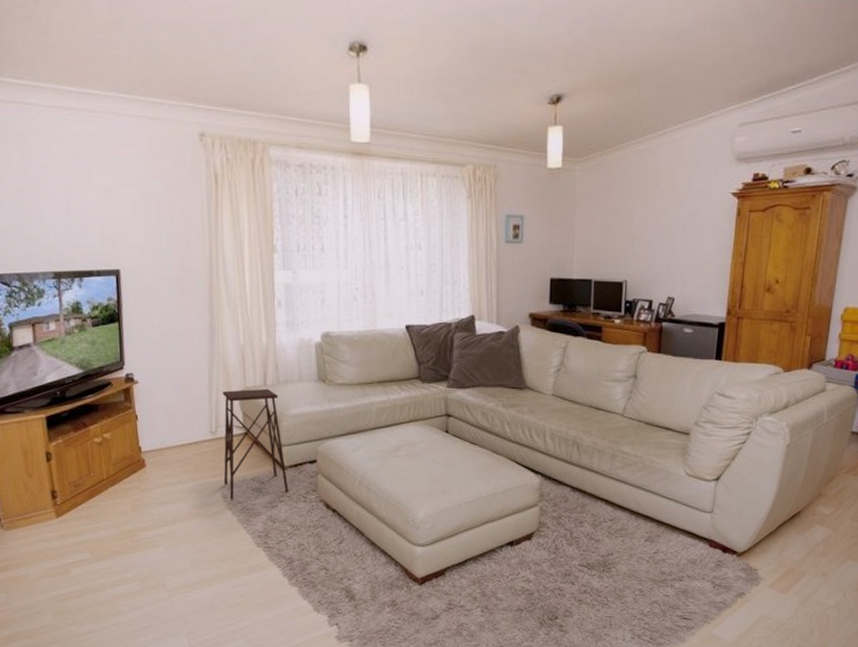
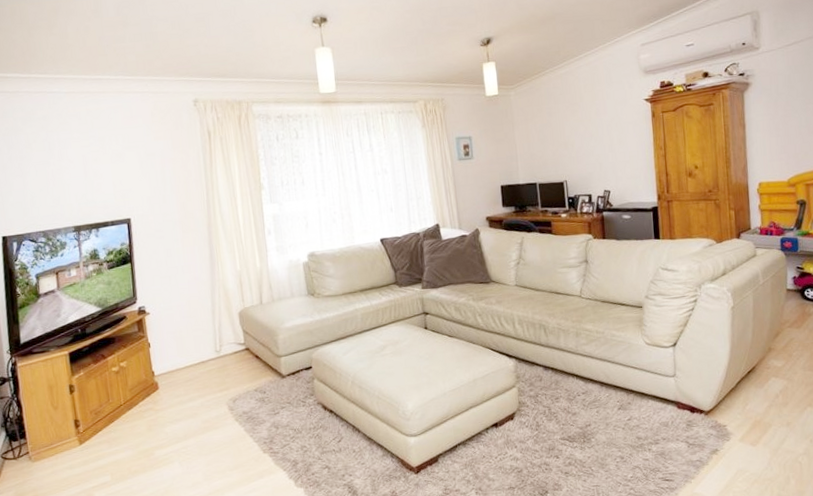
side table: present [222,388,289,500] -> none [224,306,289,411]

